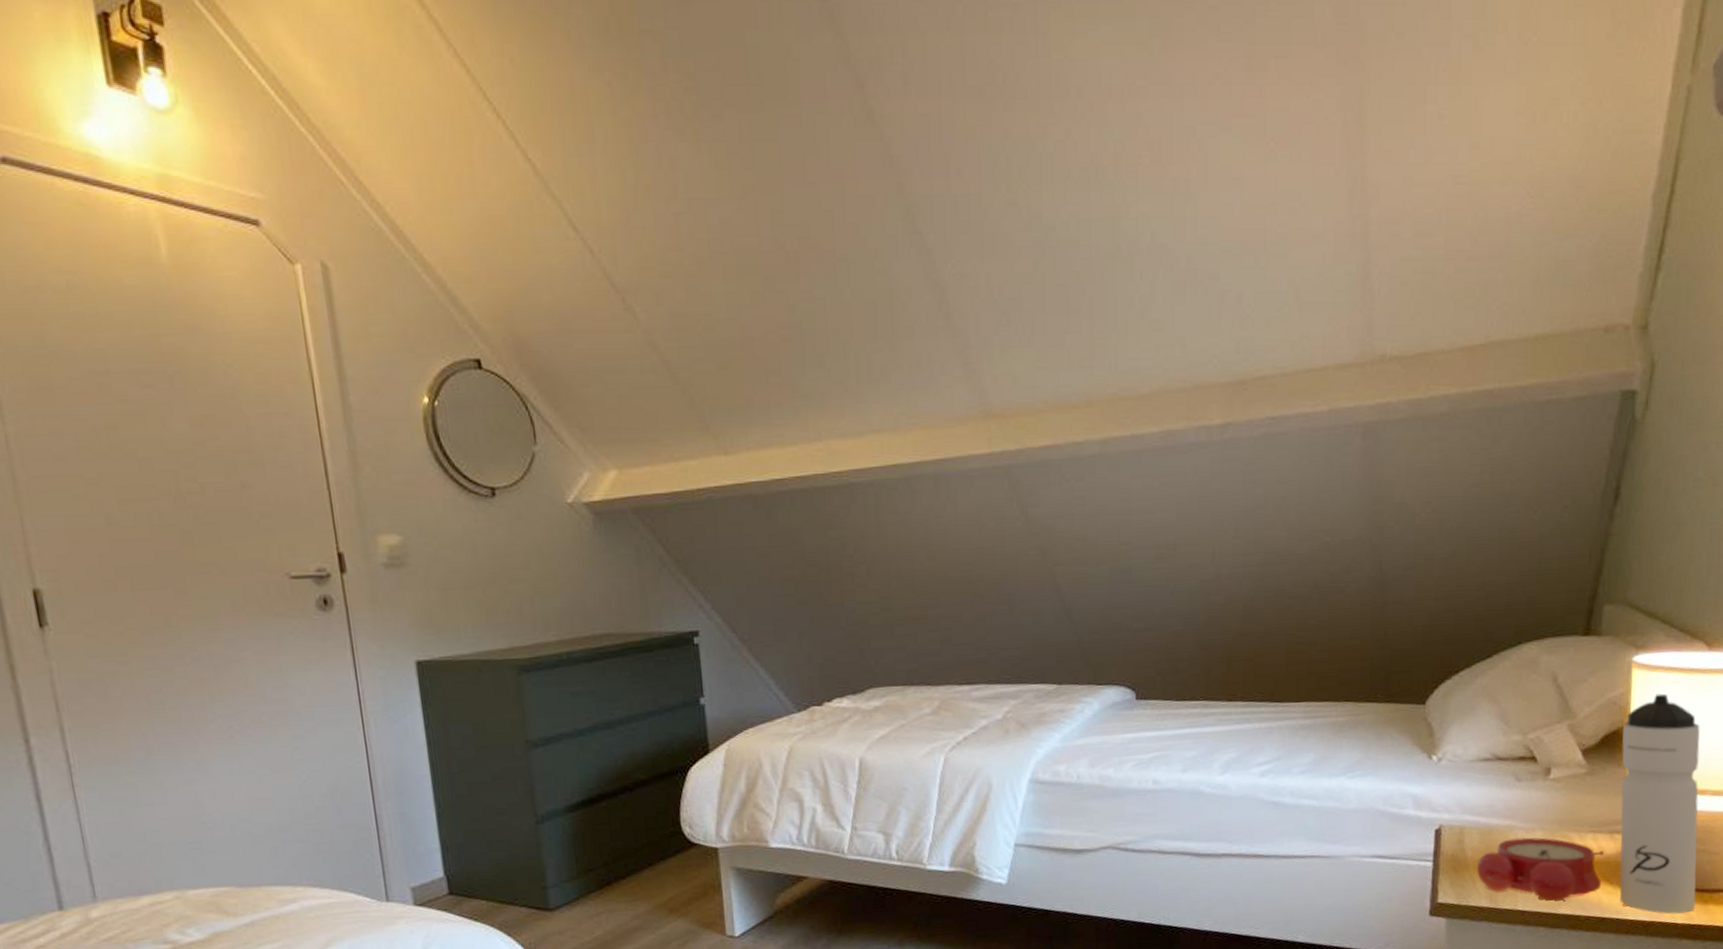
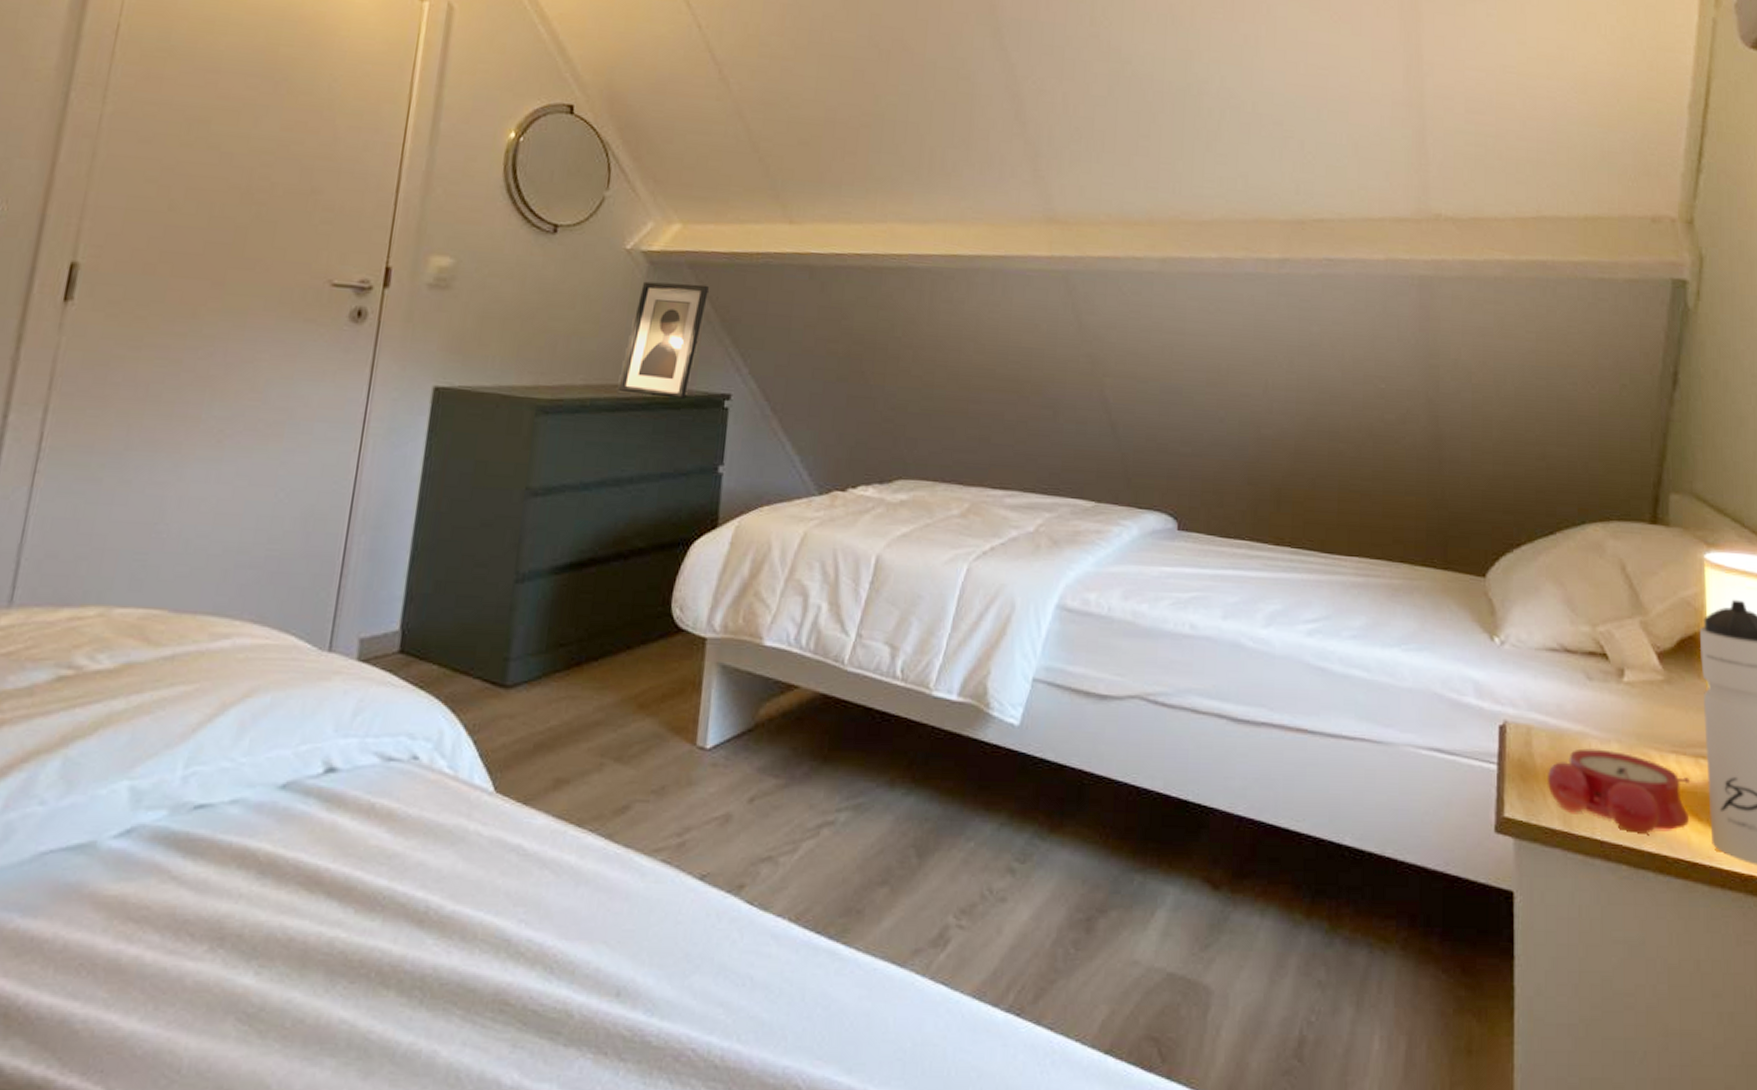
picture frame: none [589,528,659,643] -> present [618,281,710,399]

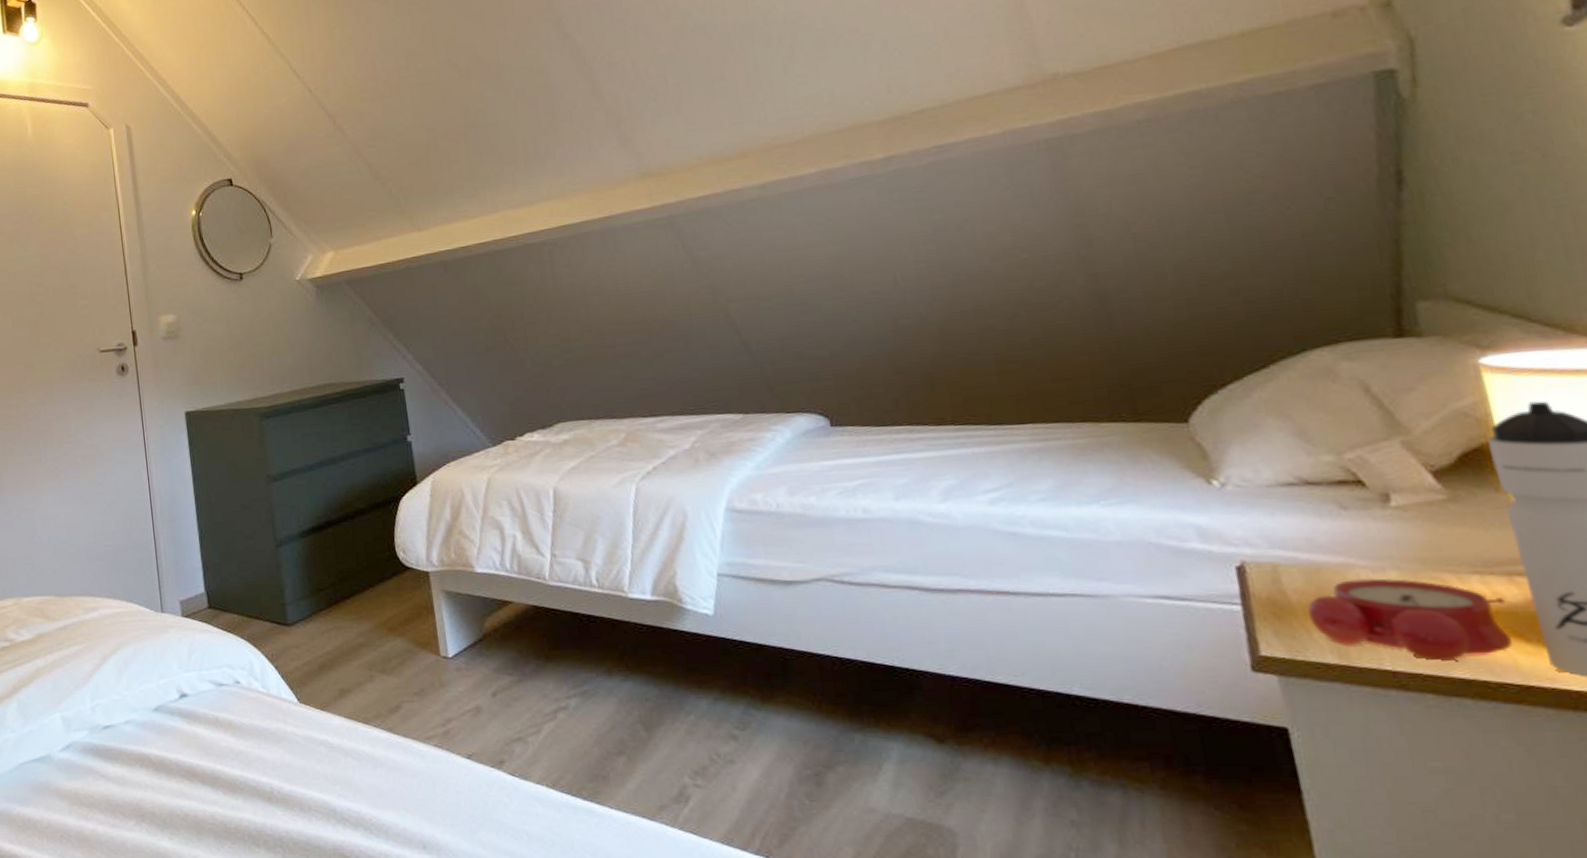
picture frame: present [618,281,710,399] -> none [315,295,369,392]

